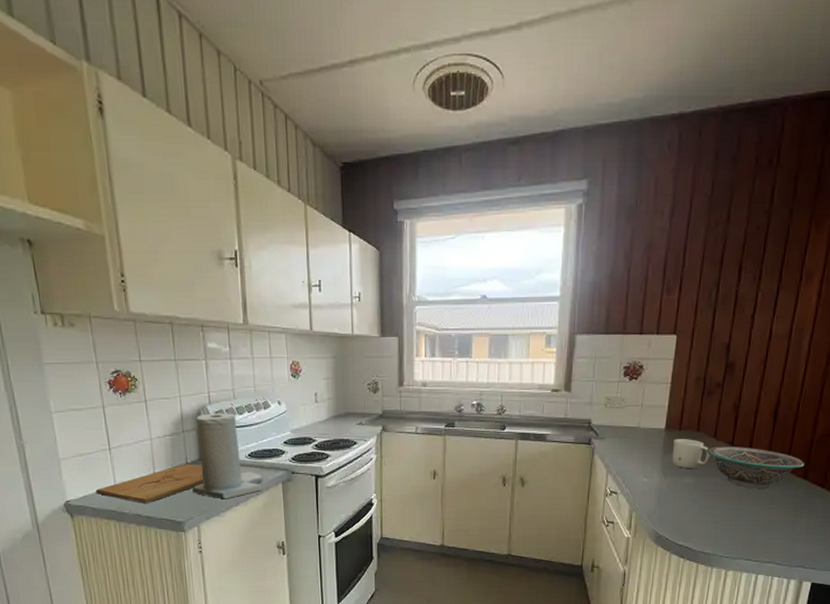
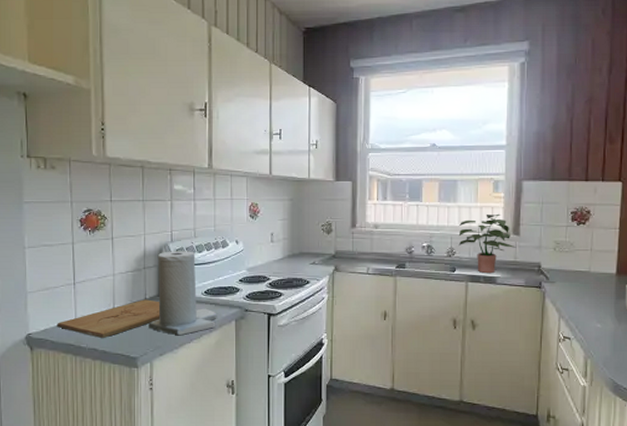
potted plant: none [509,369,568,431] -> present [458,213,517,274]

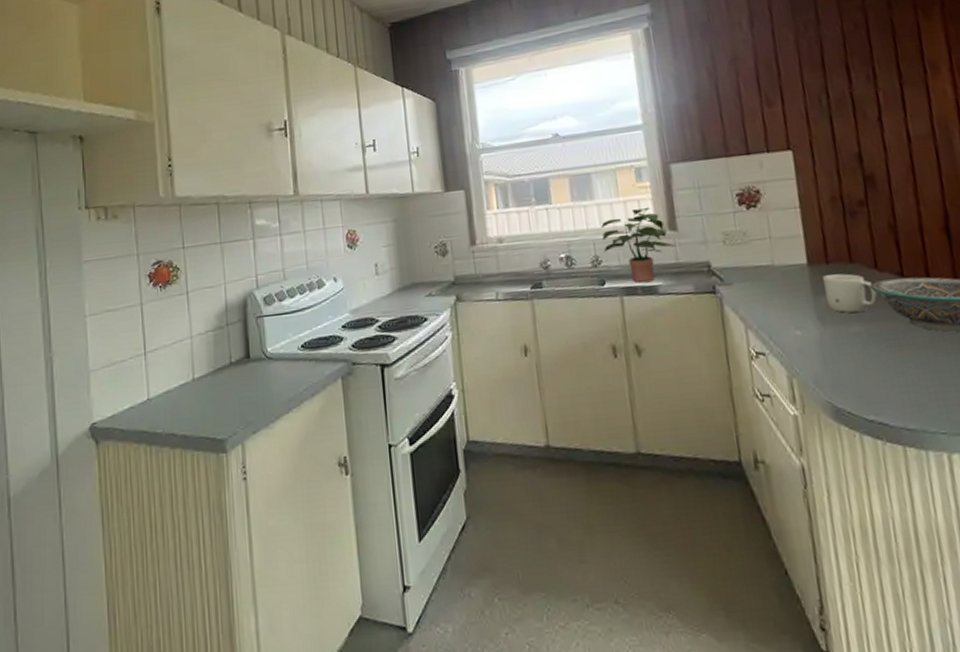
cutting board: present [57,299,161,339] -> none [126,363,251,420]
paper towel: present [149,251,217,336] -> none [236,297,319,406]

